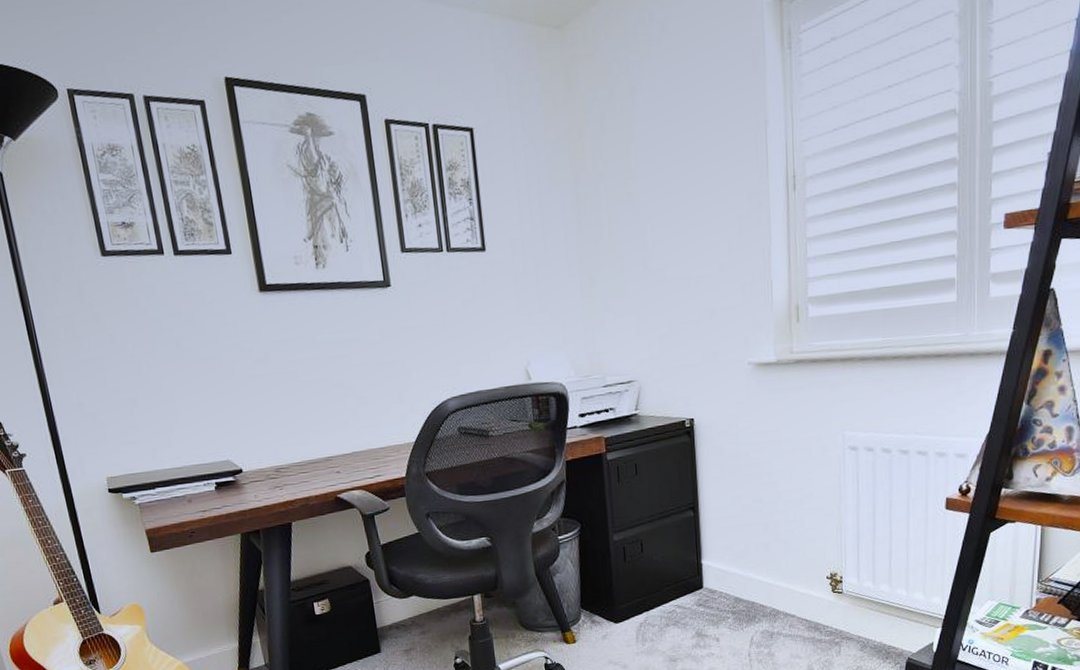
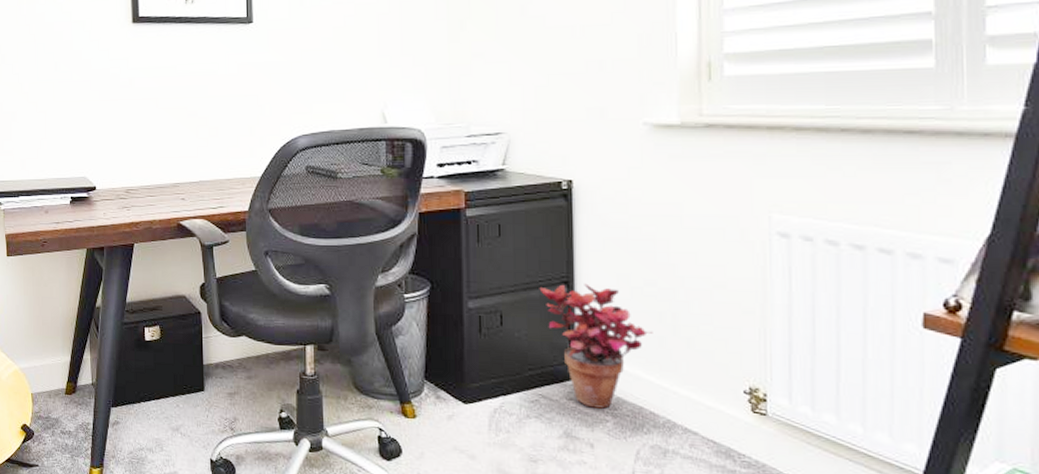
potted plant: none [671,507,760,609] -> present [539,283,653,409]

